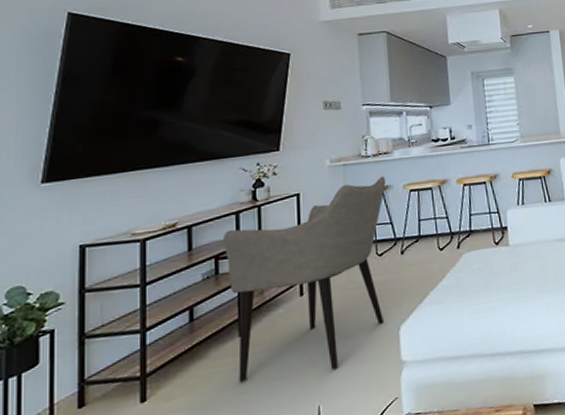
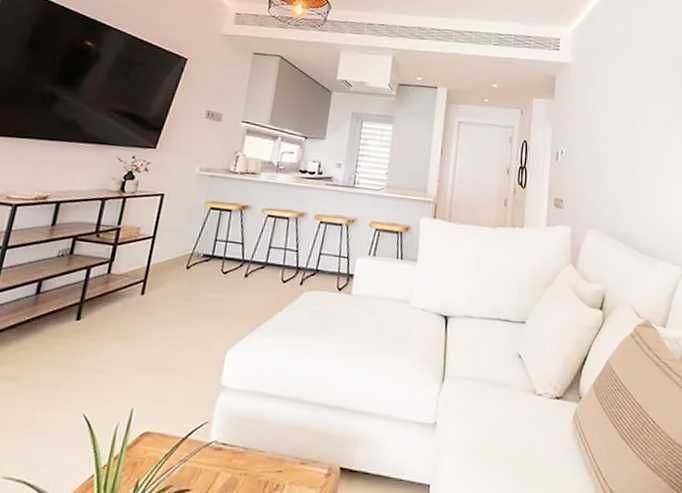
armchair: present [223,176,386,383] -> none [65,195,248,376]

